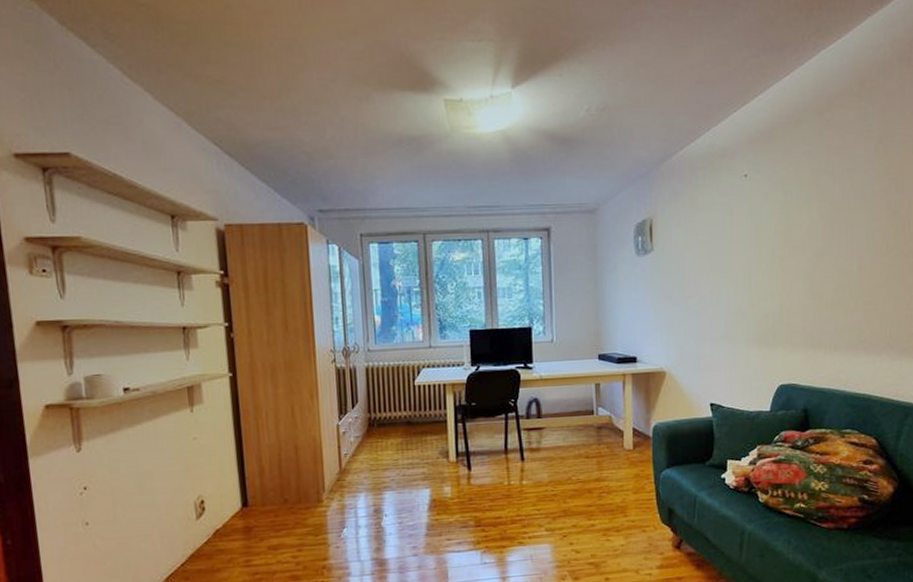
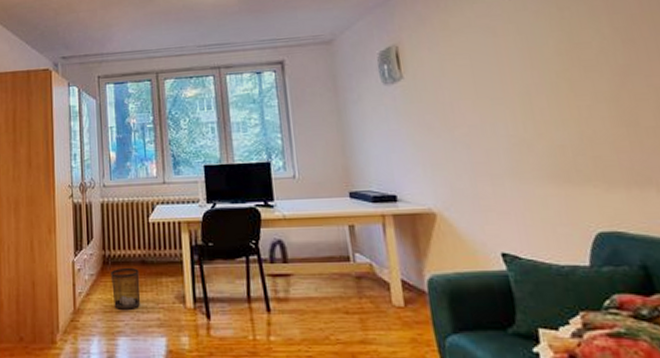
waste bin: none [377,428,407,467] -> present [111,267,141,309]

